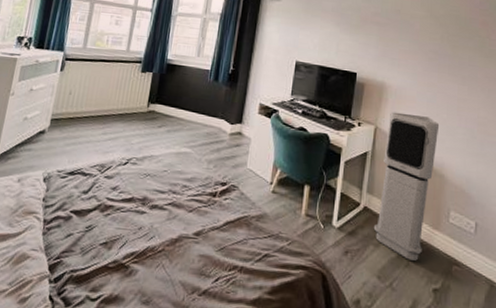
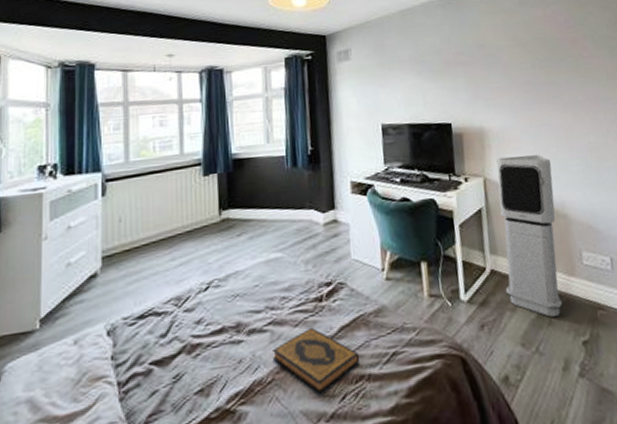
hardback book: none [167,215,237,272] -> present [273,327,360,395]

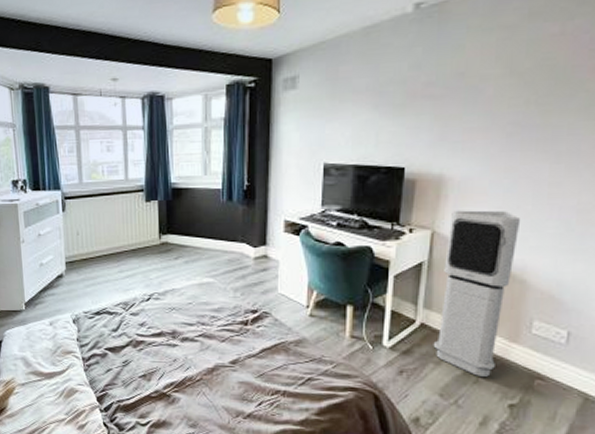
hardback book: present [273,327,360,395] -> none [202,344,278,398]

